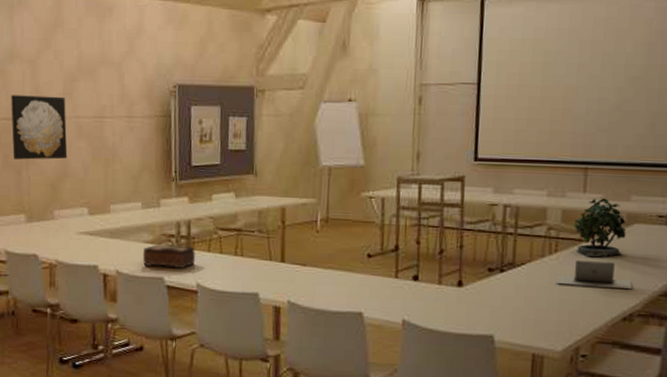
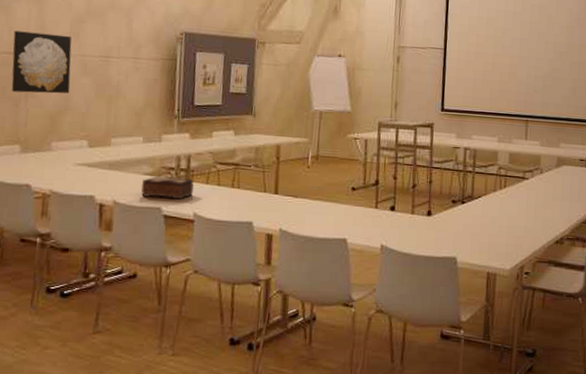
laptop: present [556,261,632,289] -> none [505,195,562,217]
potted plant: present [573,196,627,258] -> none [518,143,557,192]

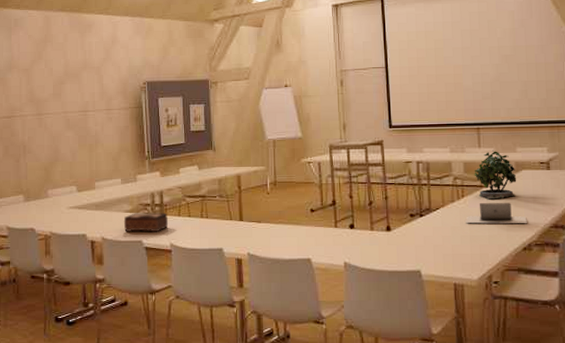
wall art: present [11,31,72,94] -> none [10,96,58,150]
laptop: none [505,195,562,217] -> present [466,203,527,224]
potted plant: none [518,143,557,192] -> present [474,150,517,200]

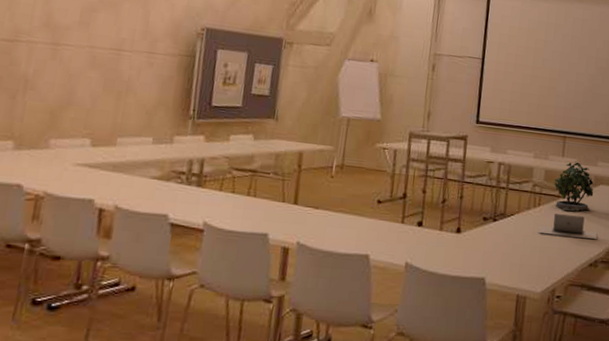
tissue box: present [123,212,169,232] -> none [146,180,206,207]

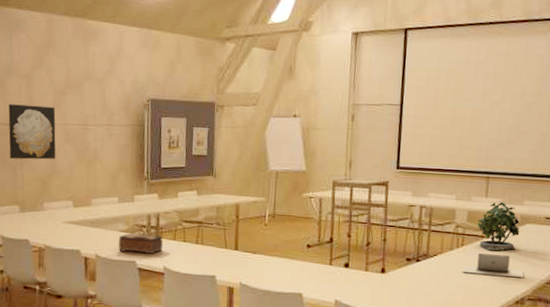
wall art: none [9,17,81,87] -> present [8,104,56,160]
tissue box: none [146,180,206,207] -> present [118,233,163,254]

